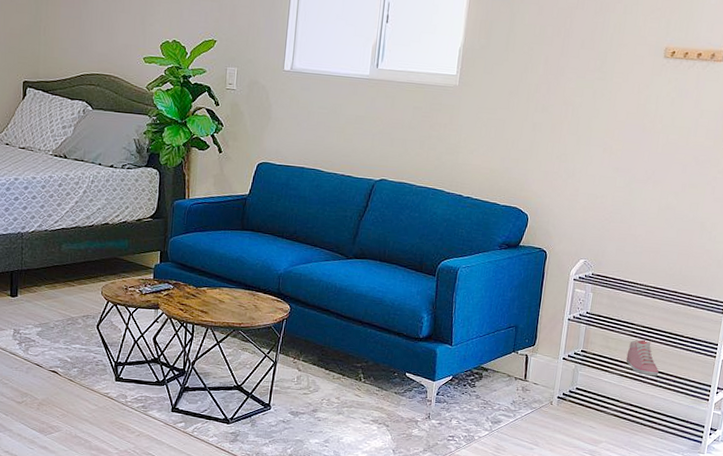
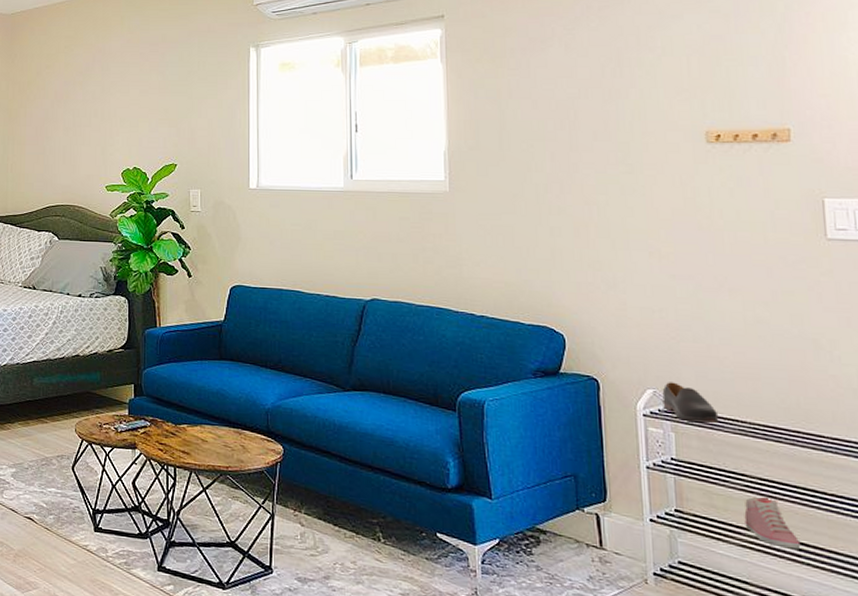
loafer: none [589,254,626,287] -> present [662,382,719,424]

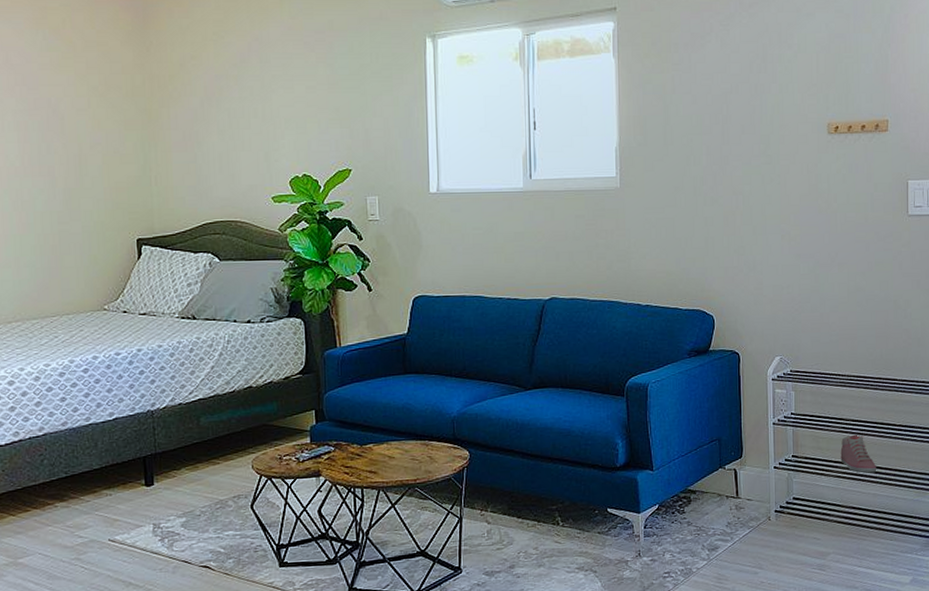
loafer: present [662,382,719,424] -> none [787,348,827,380]

